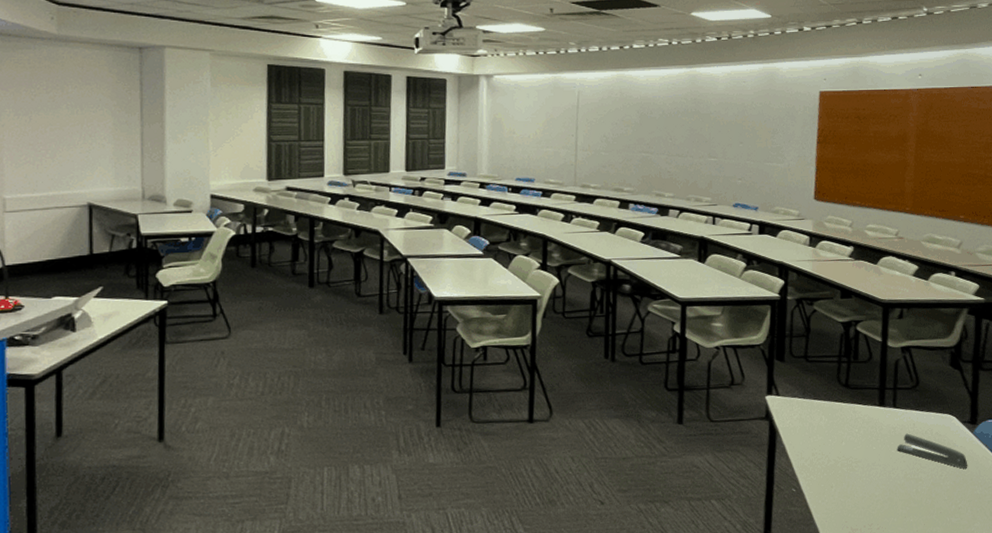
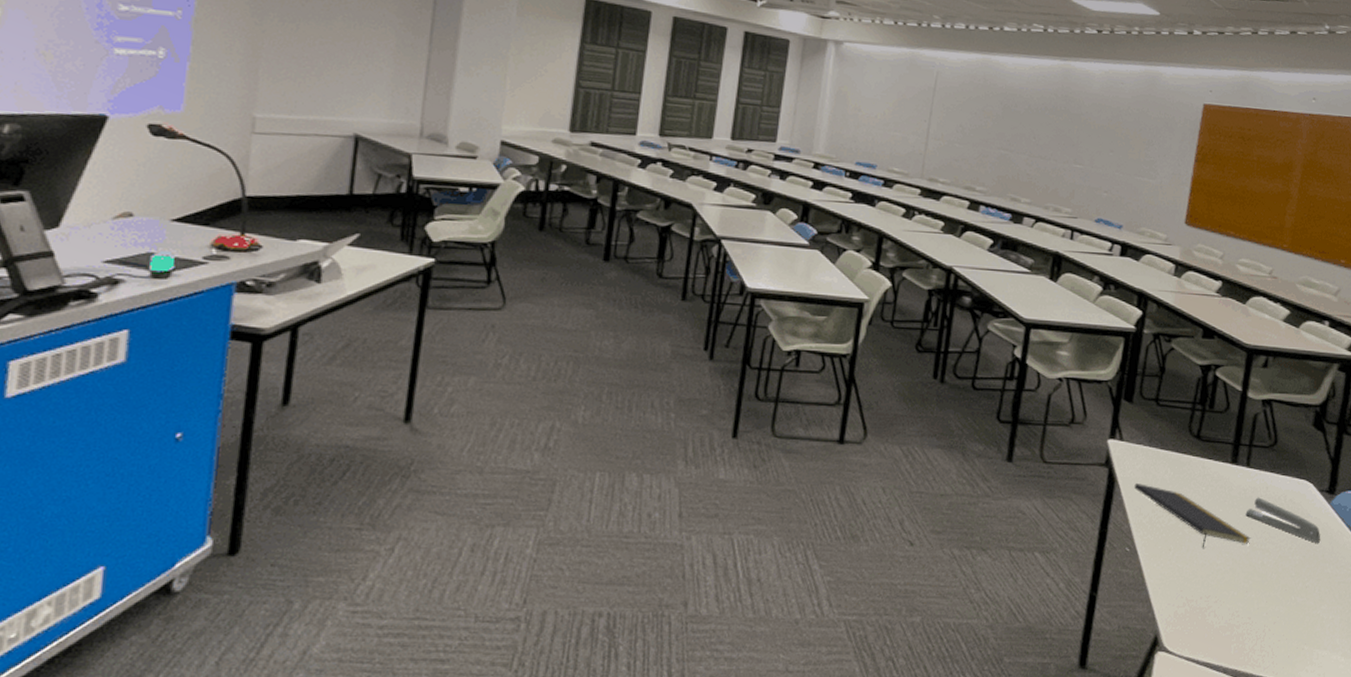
notepad: none [794,431,905,484] -> present [1134,483,1252,549]

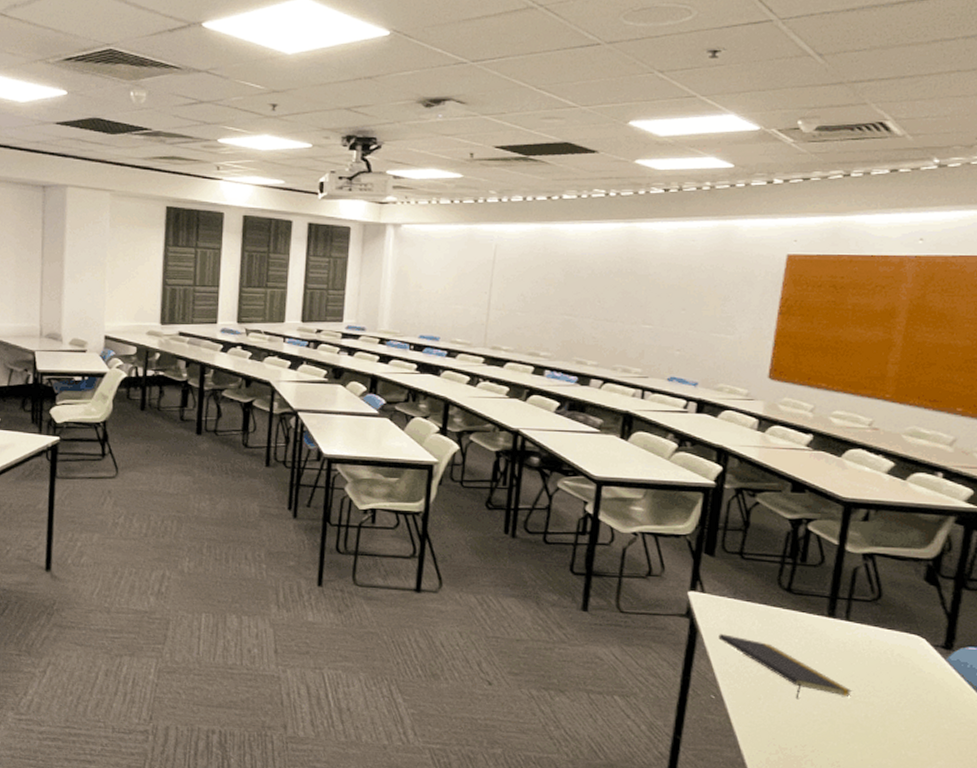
stapler: present [1245,497,1321,544] -> none [845,651,936,700]

